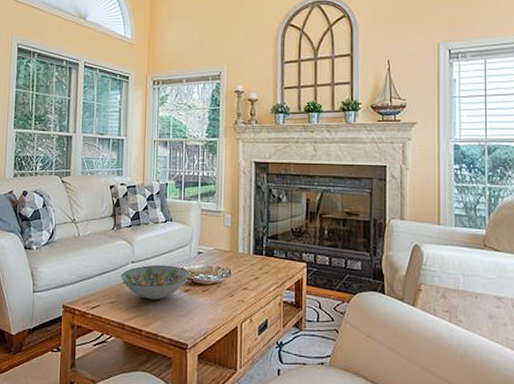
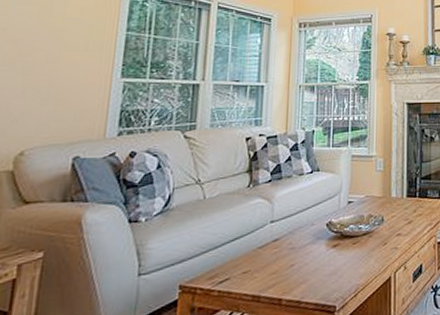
decorative bowl: present [120,264,190,300] -> none [256,220,339,263]

